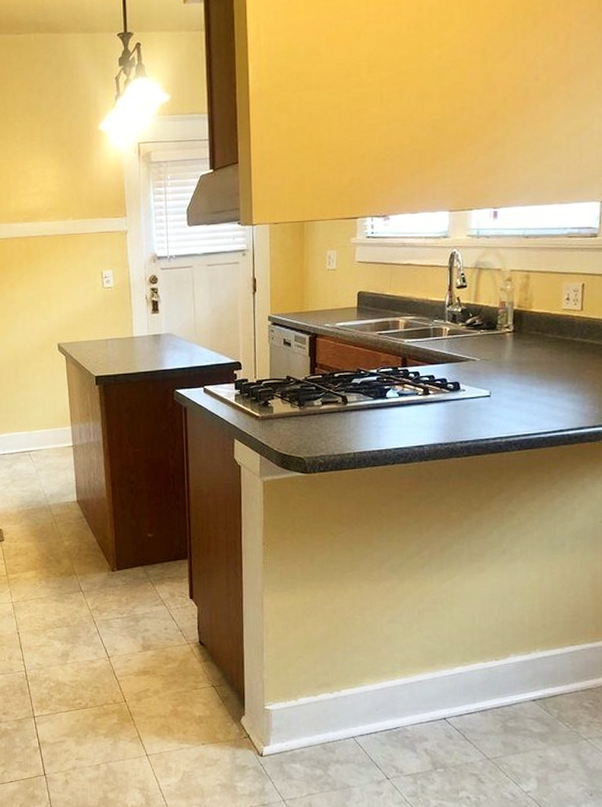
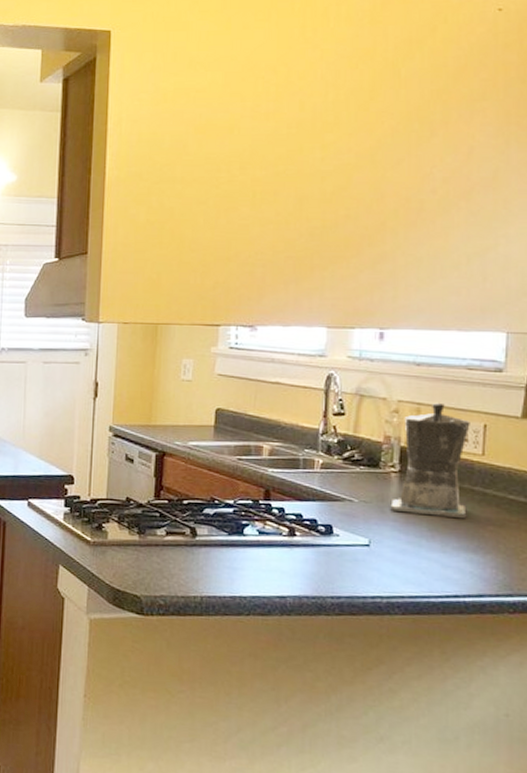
coffee maker: none [506,268,571,366] -> present [390,402,470,519]

